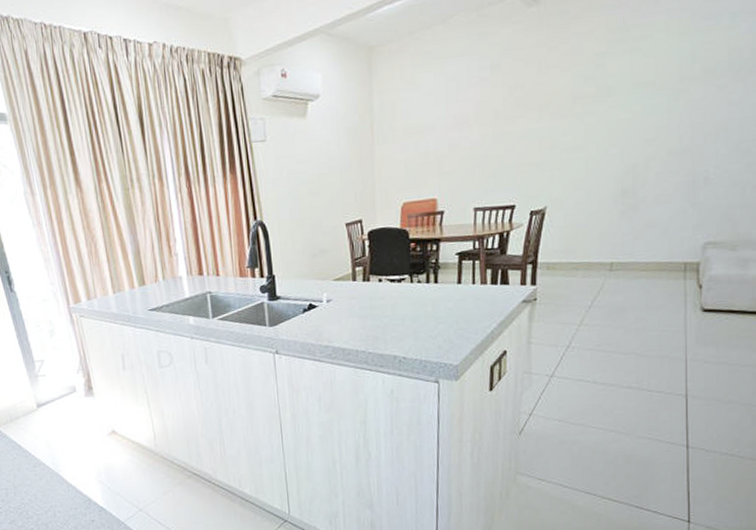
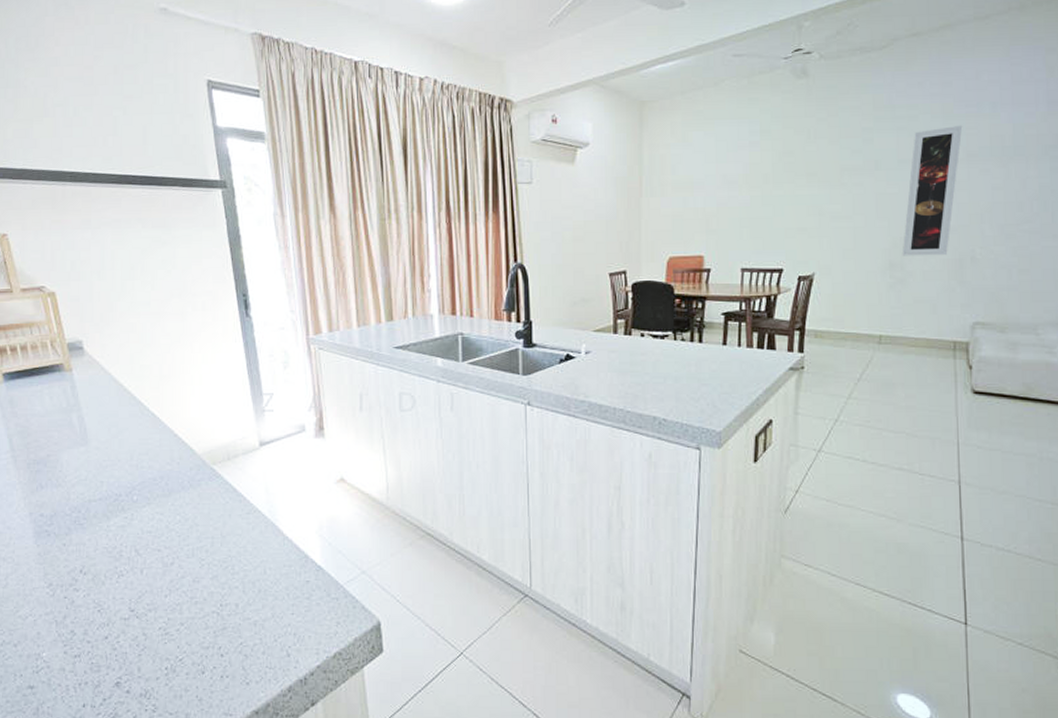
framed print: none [634,40,700,182] -> present [902,125,963,256]

